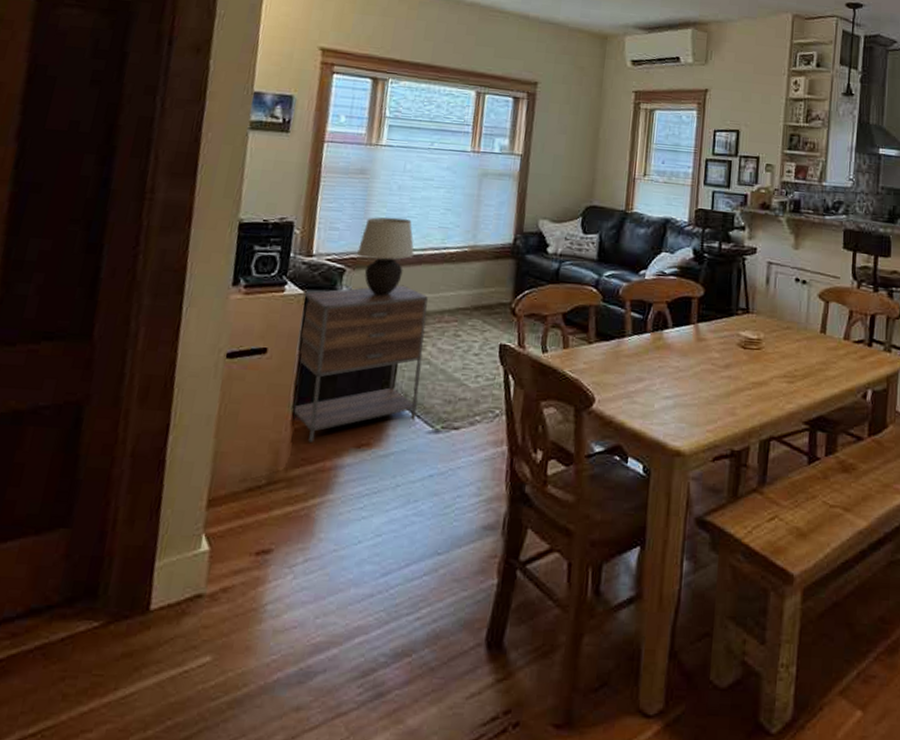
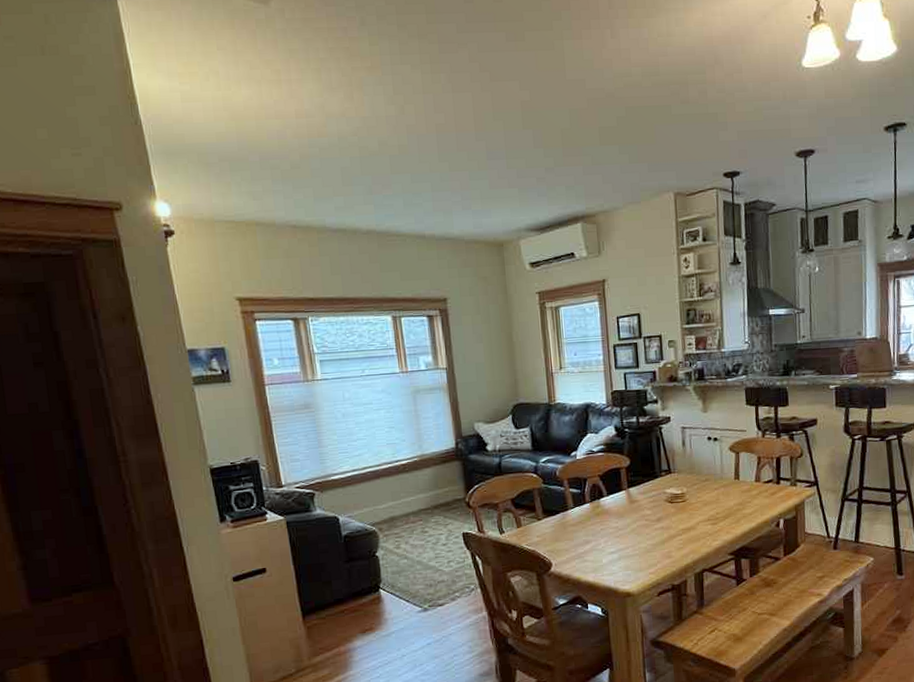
nightstand: present [290,284,428,442] -> none [285,498,405,635]
table lamp: present [356,217,414,296] -> none [320,441,371,510]

